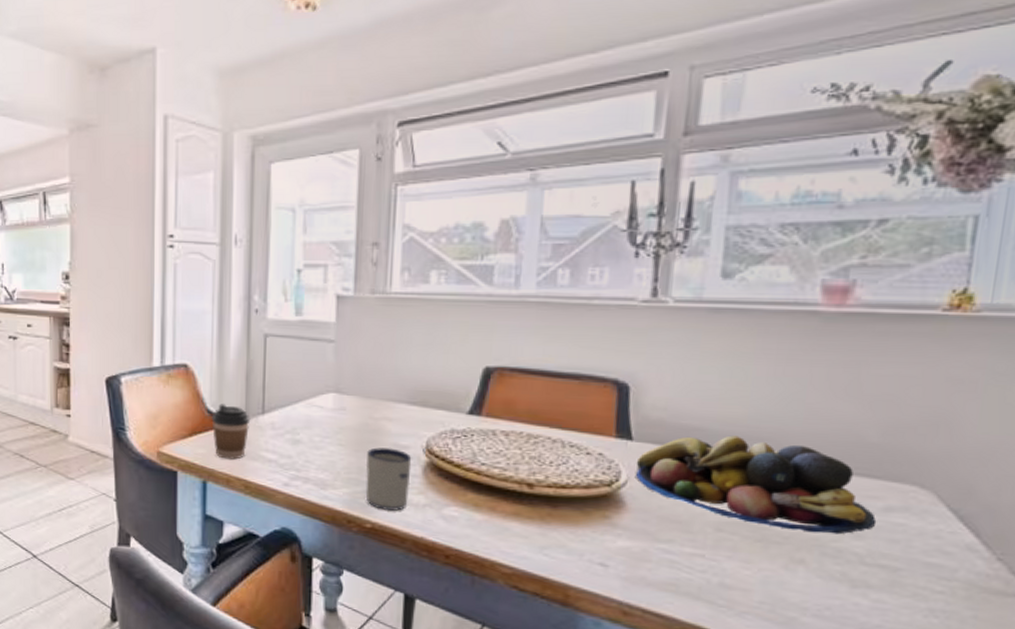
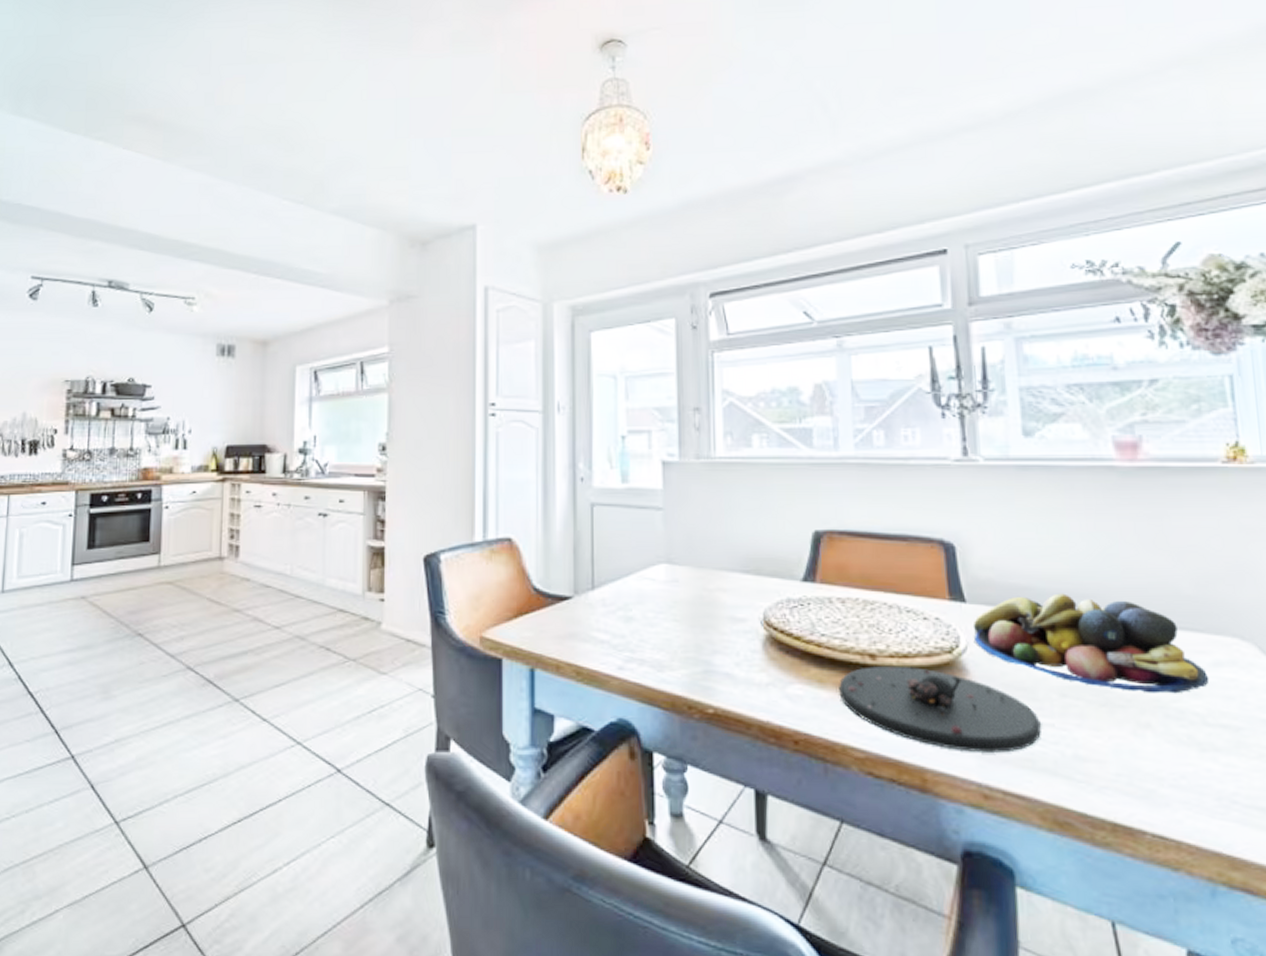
coffee cup: present [211,404,251,460] -> none [538,580,580,642]
mug: present [365,447,412,511] -> none [703,622,751,692]
plate: none [493,494,692,577] -> present [839,665,1042,753]

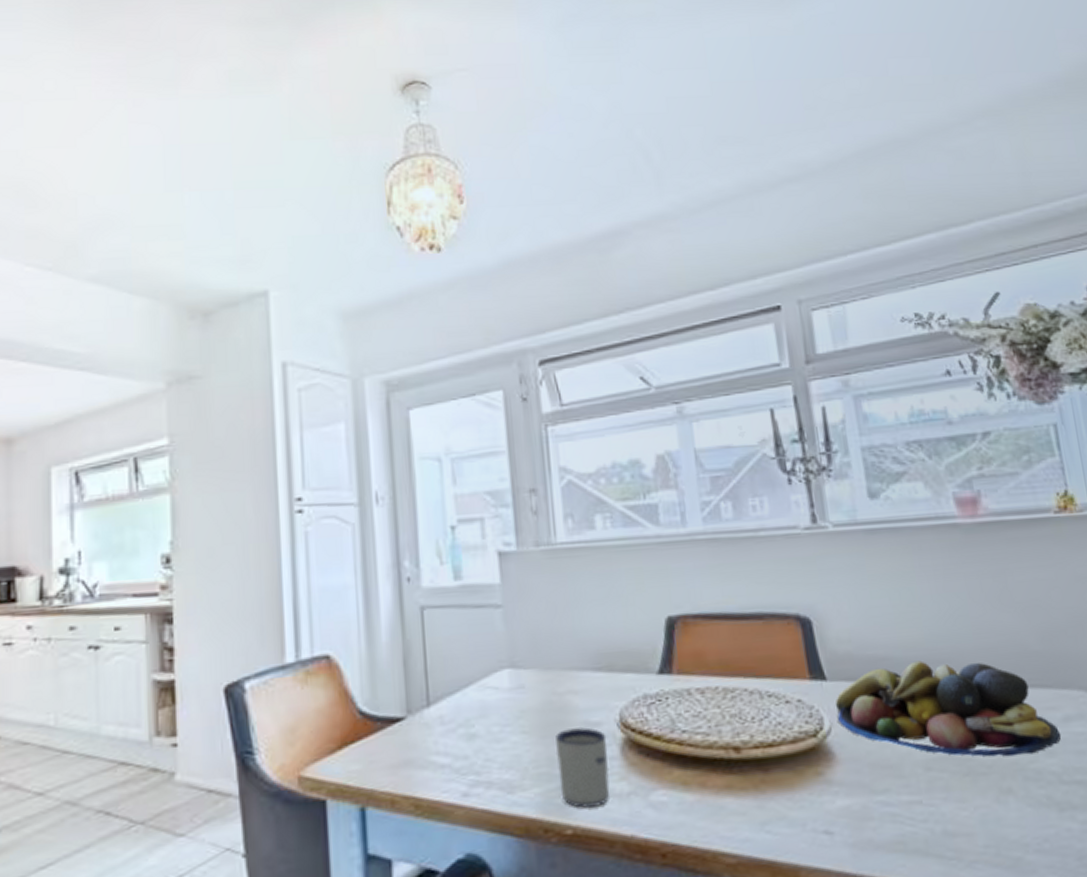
mug: none [703,622,751,692] -> present [555,727,610,808]
plate: present [839,665,1042,753] -> none [704,756,911,843]

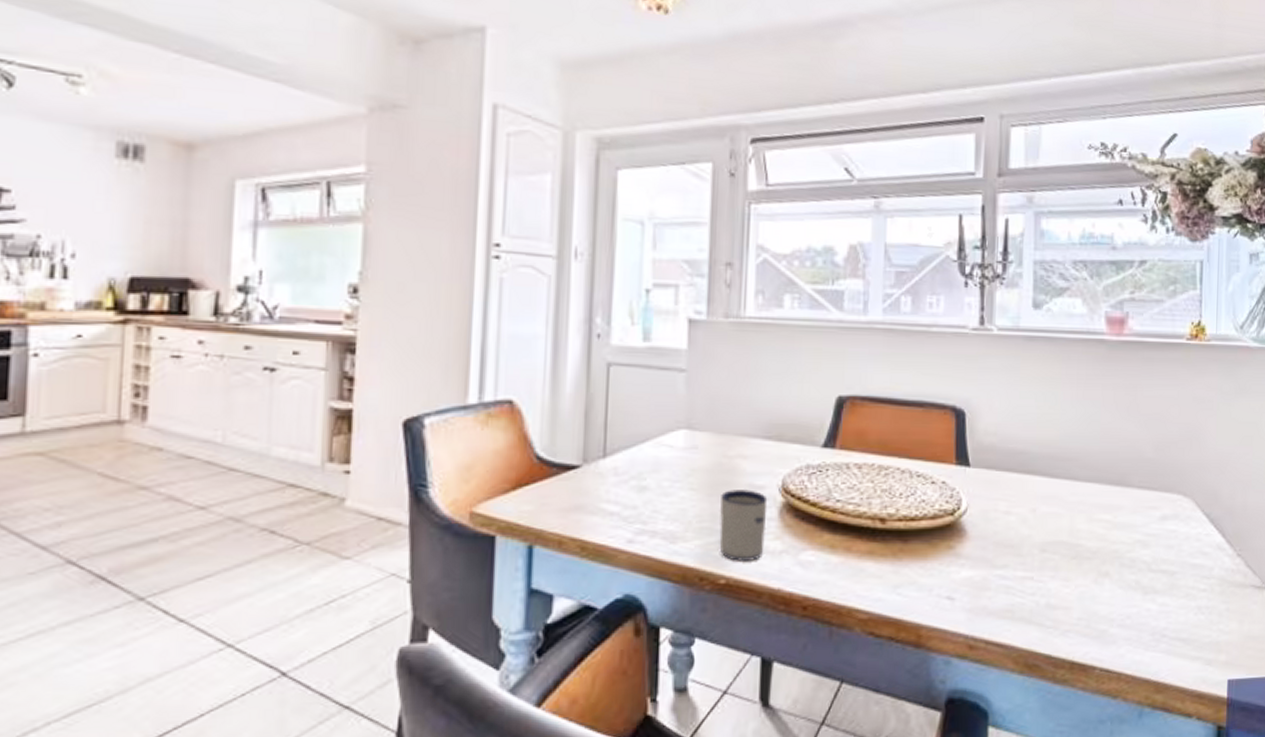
fruit bowl: present [835,660,1062,757] -> none [974,457,1157,546]

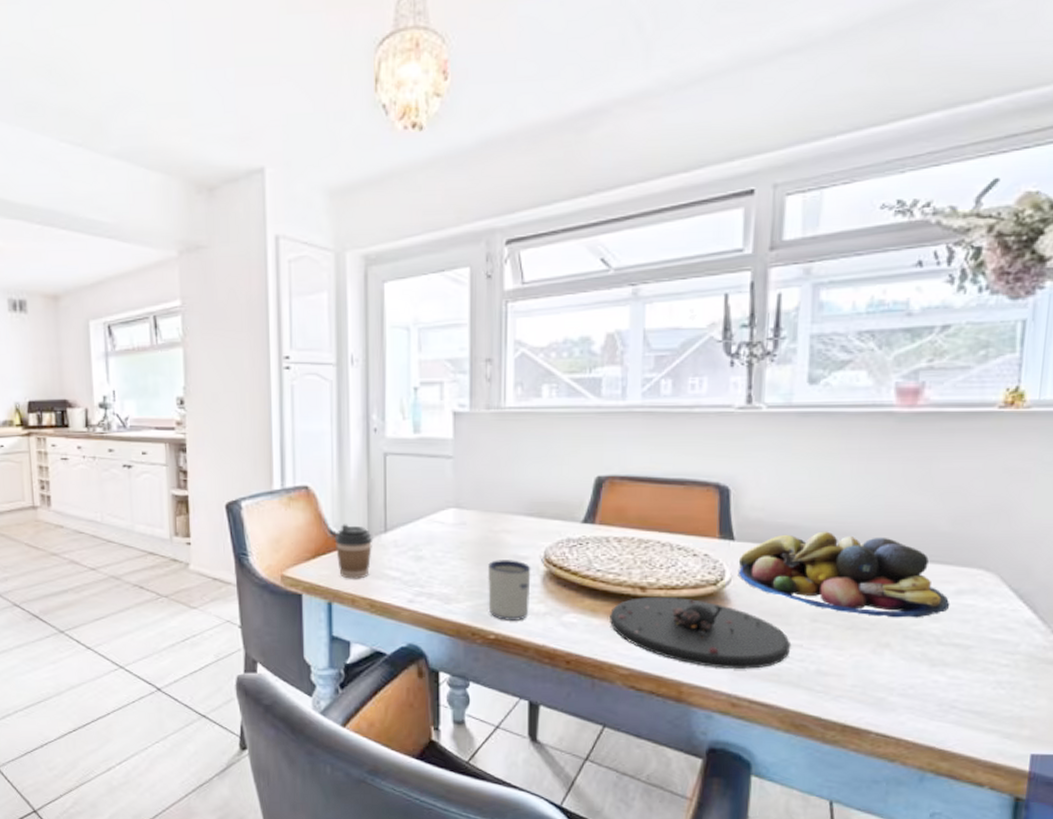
coffee cup: none [541,447,589,516] -> present [334,524,373,579]
plate: none [849,528,1023,607] -> present [610,596,792,669]
fruit bowl: none [974,457,1157,546] -> present [738,531,950,618]

